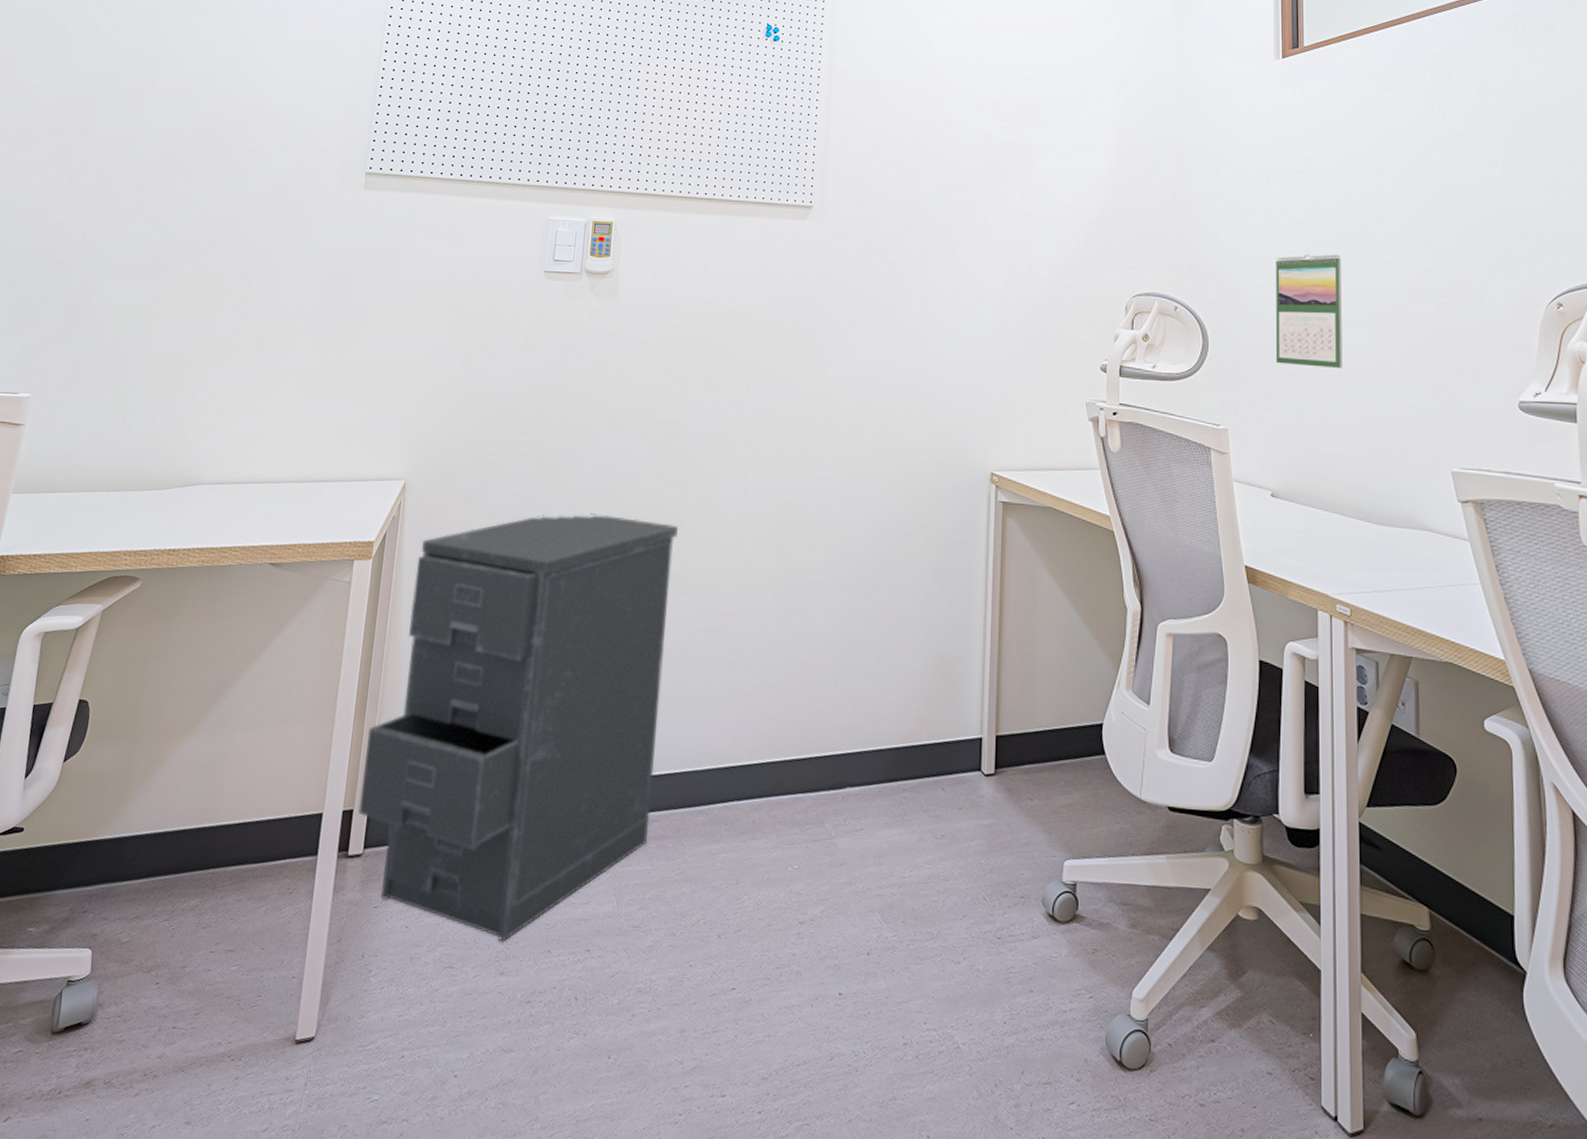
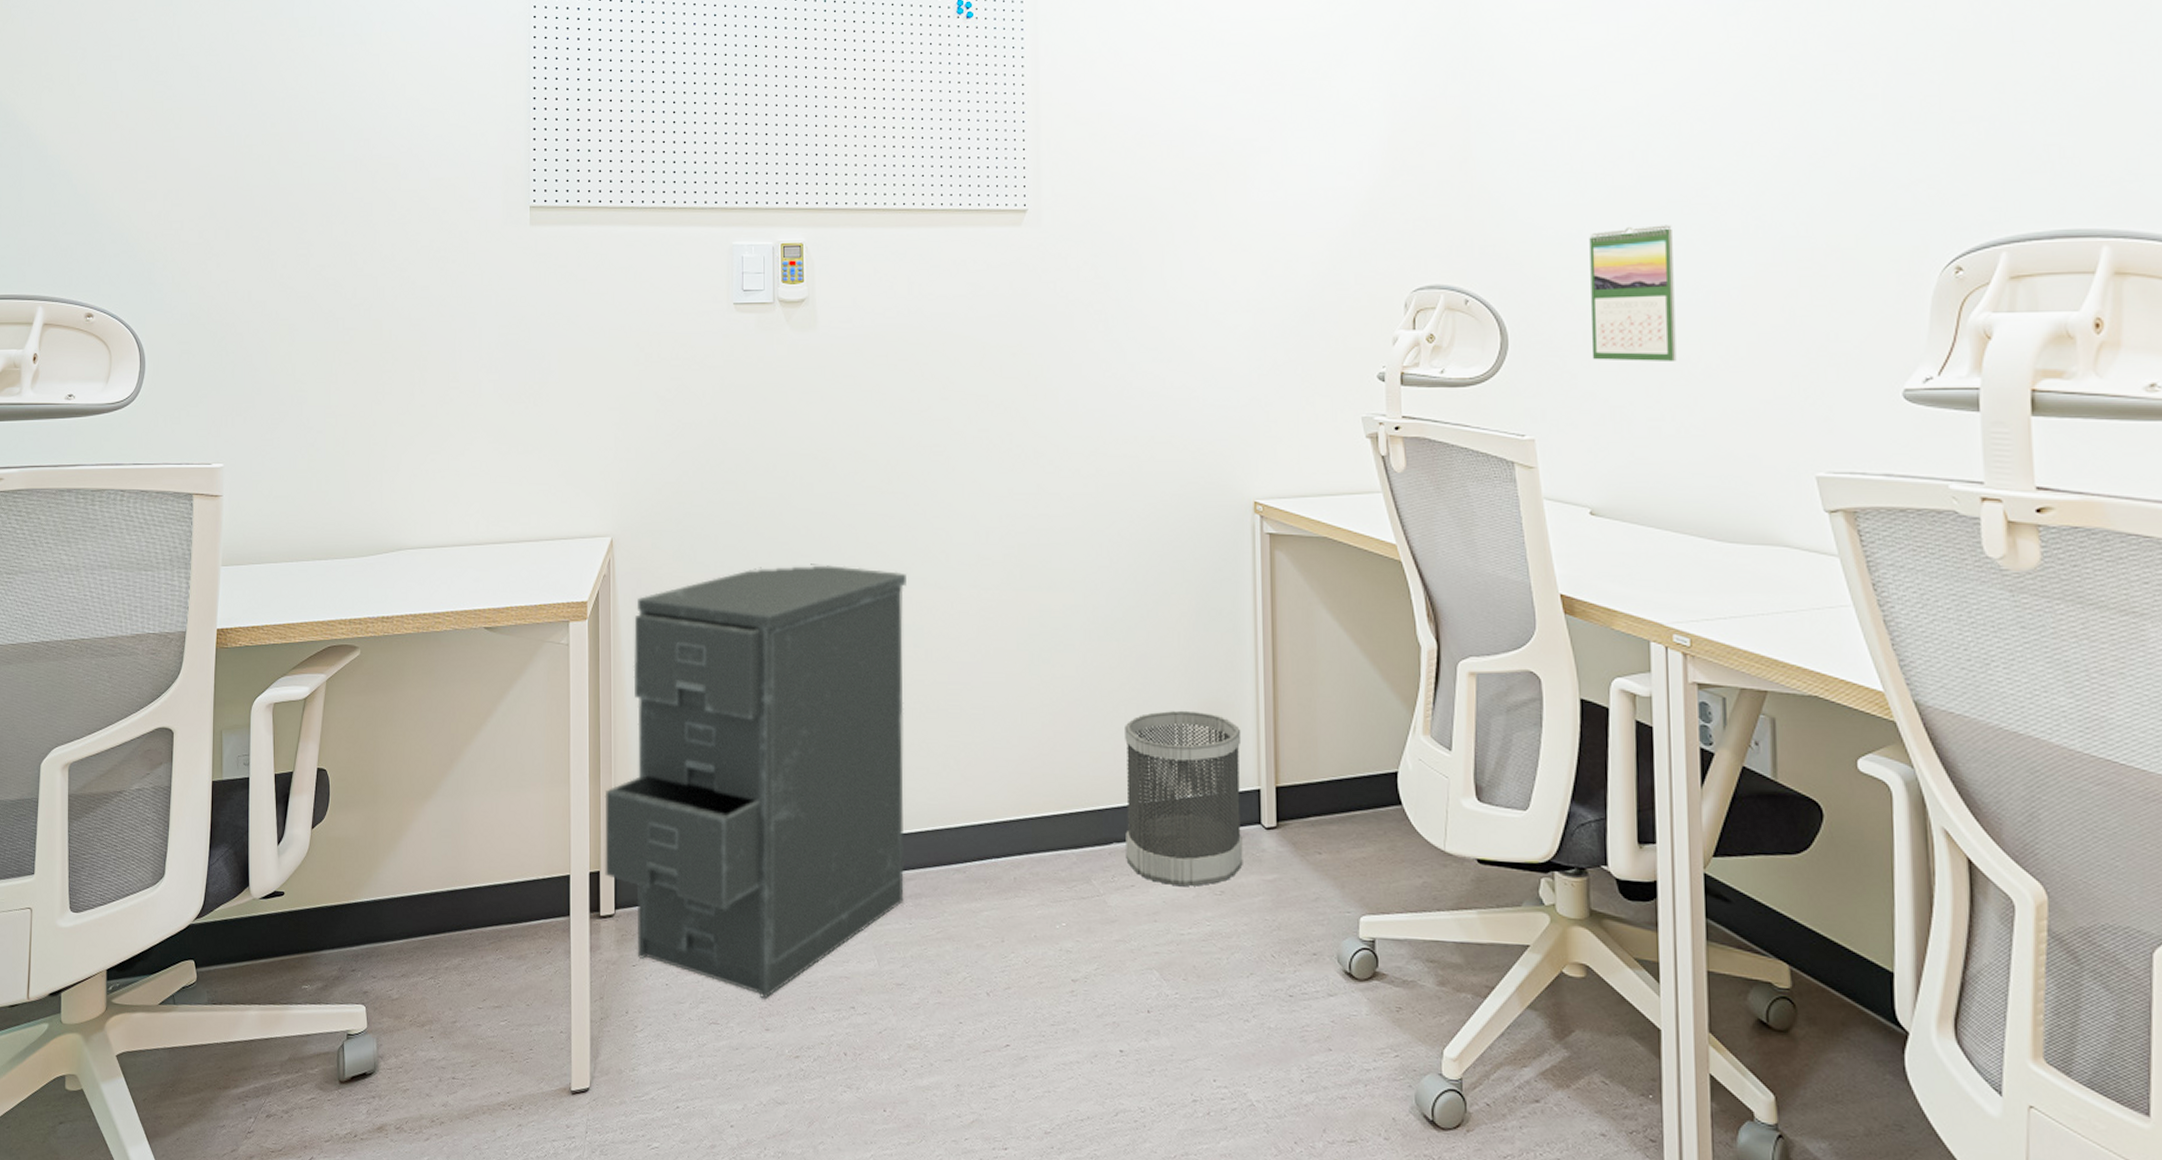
wastebasket: none [857,661,969,831] -> present [1125,710,1243,887]

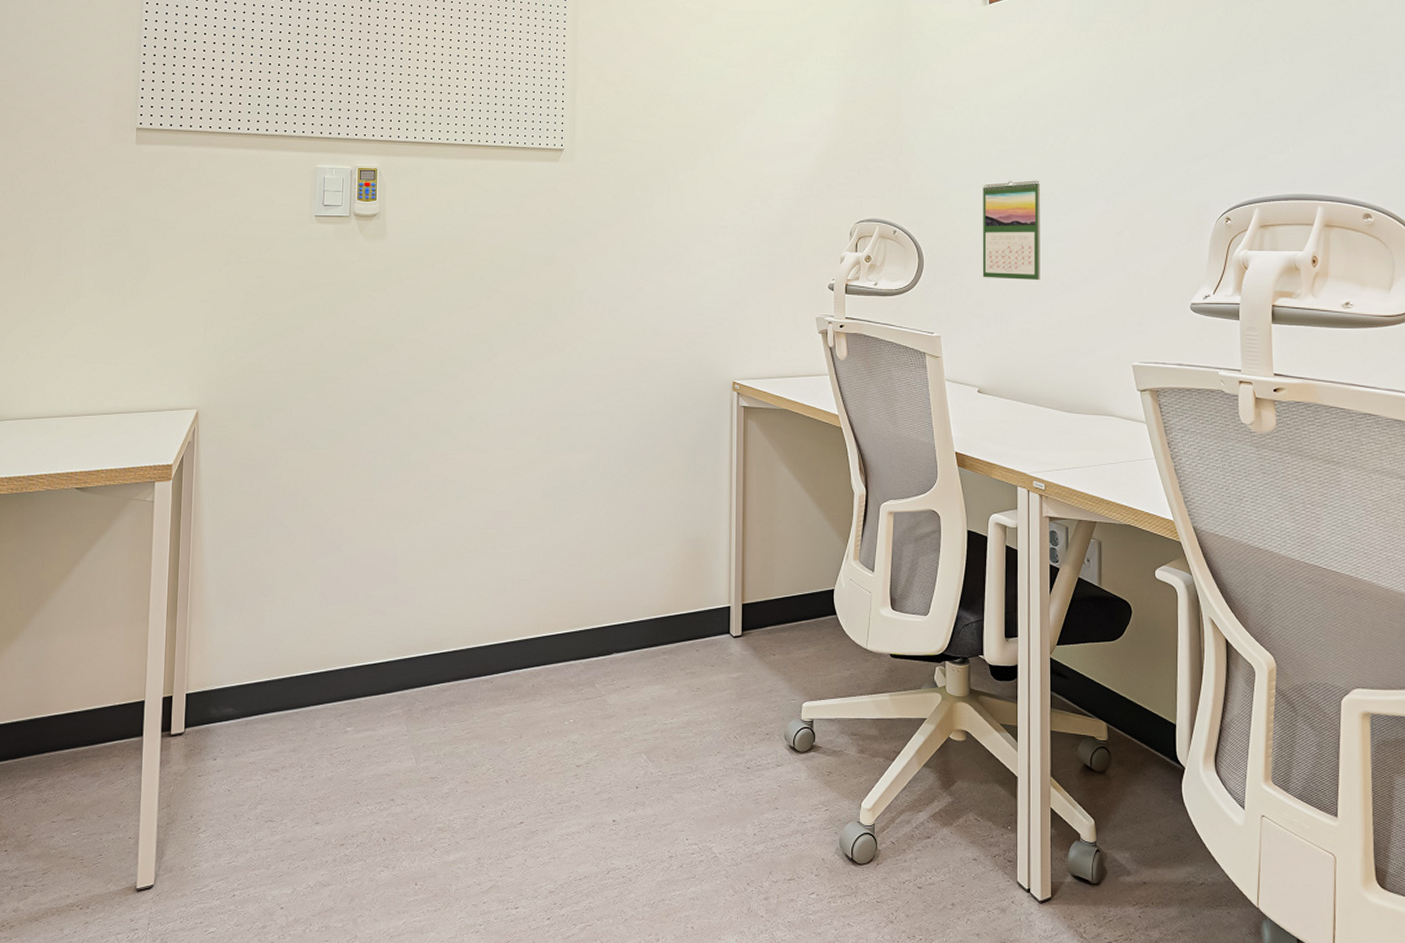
filing cabinet: present [604,564,906,998] -> none [177,431,453,797]
wastebasket: present [1125,710,1243,887] -> none [623,546,717,686]

